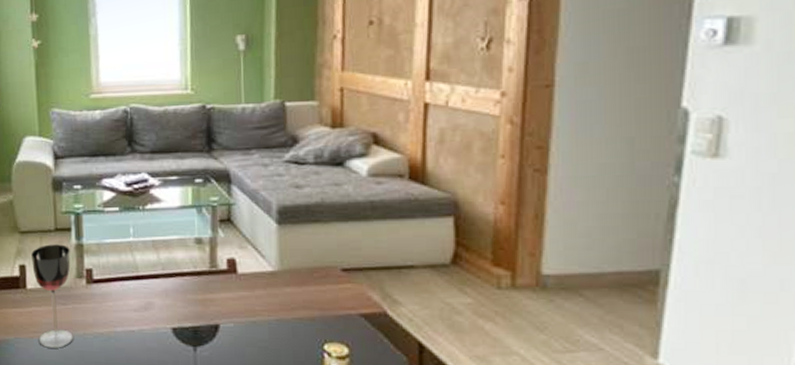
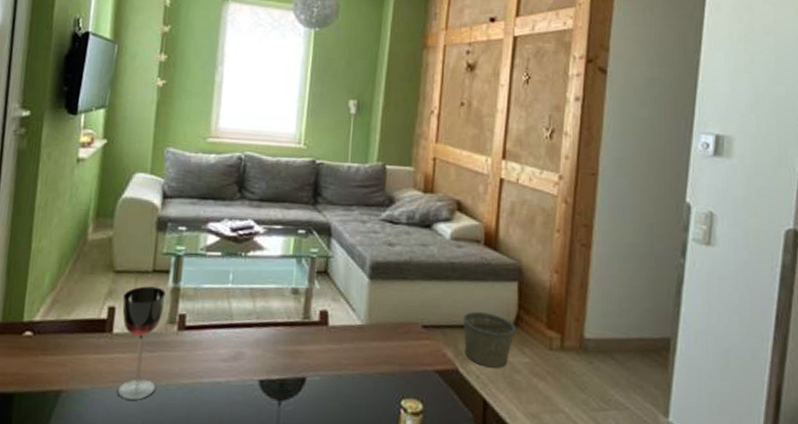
basket: none [388,252,455,310] -> present [462,312,517,368]

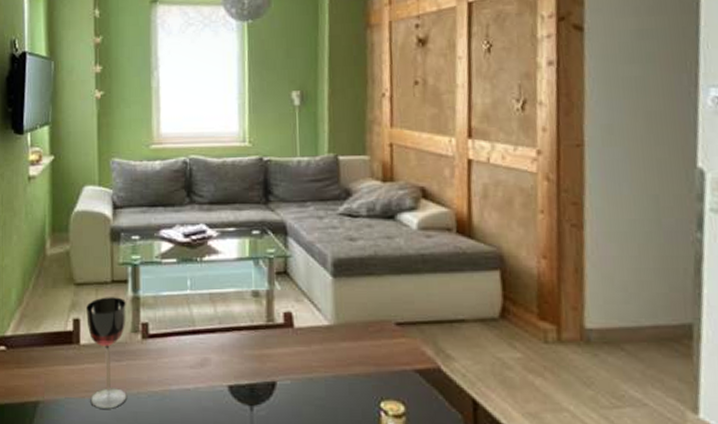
basket: present [462,312,517,368] -> none [440,306,504,365]

